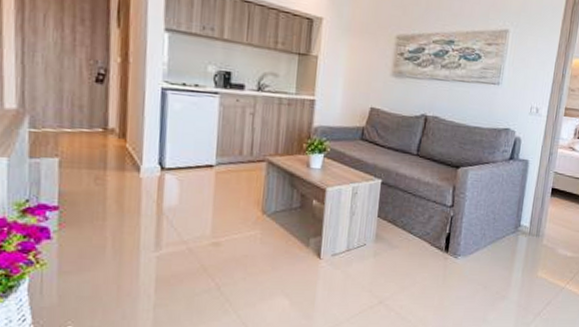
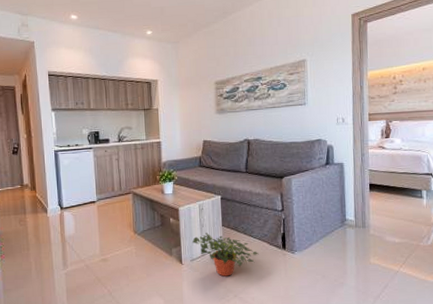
potted plant: none [337,223,417,278] -> present [192,233,259,277]

